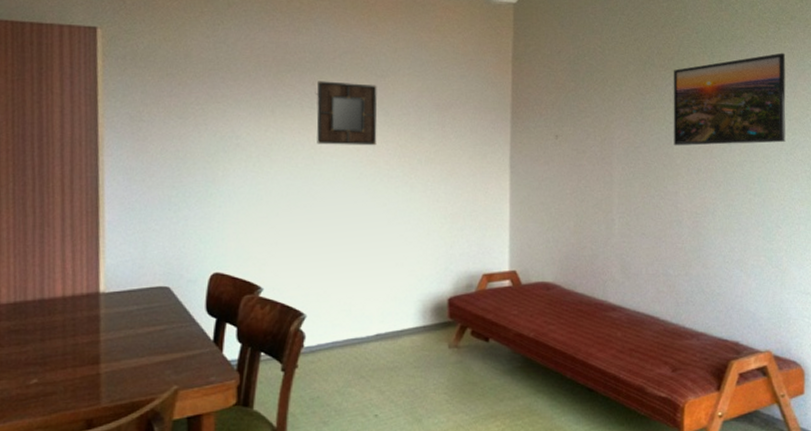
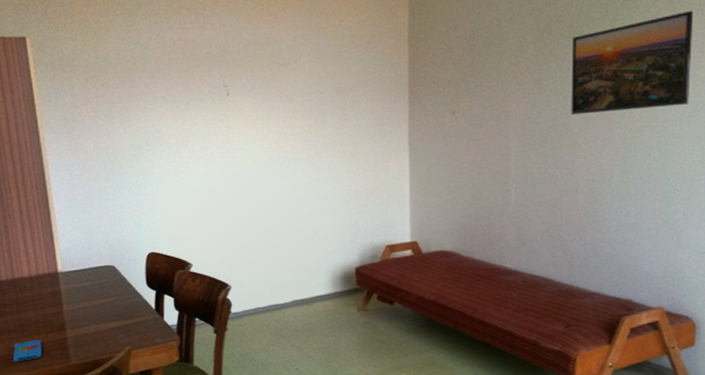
smartphone: none [27,375,67,404] -> present [13,339,42,362]
home mirror: present [316,81,377,146] -> none [225,73,283,134]

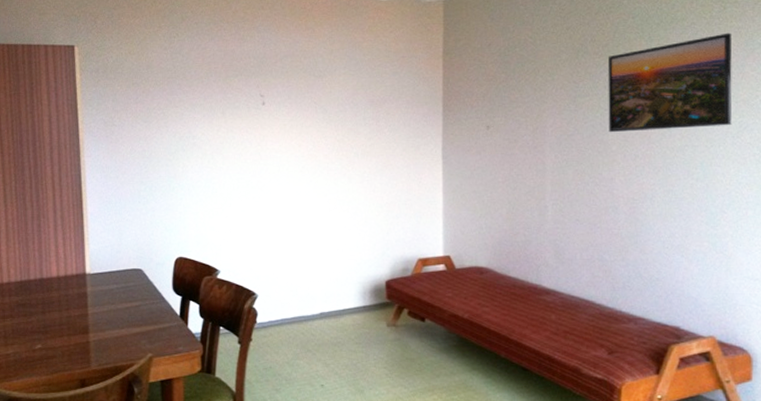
smartphone: present [13,339,42,362] -> none [34,342,64,365]

